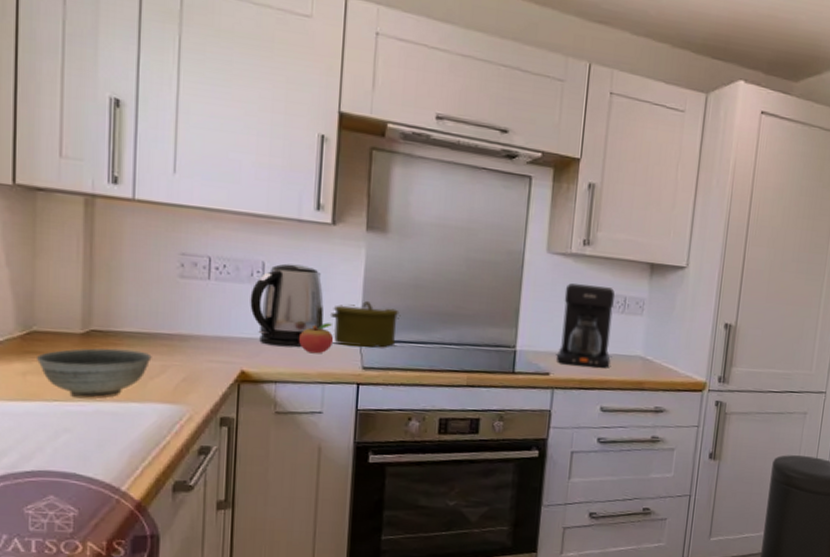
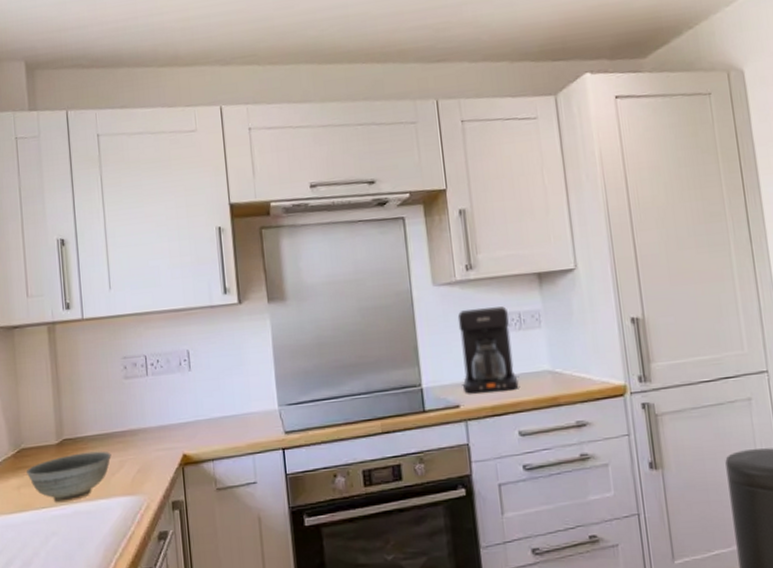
kettle: present [250,263,324,348] -> none [181,346,246,427]
fruit: present [298,322,334,354] -> none [226,395,256,427]
cooking pot: present [329,301,401,348] -> none [249,368,310,414]

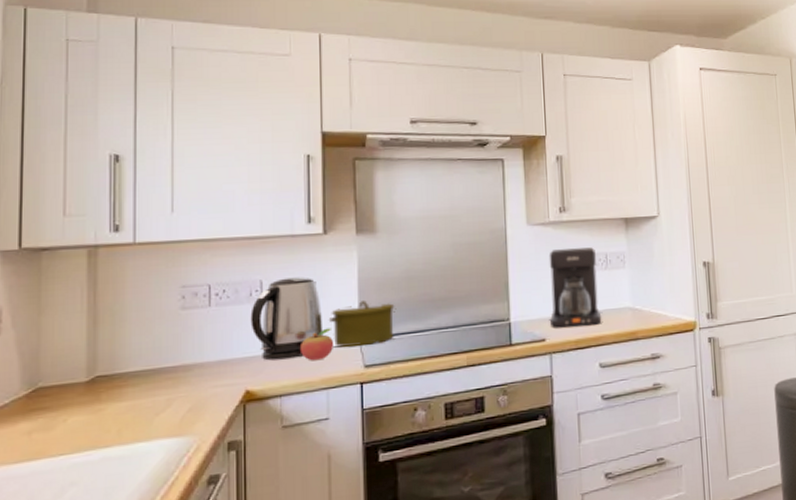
bowl: present [27,451,112,503] -> none [43,388,157,448]
kettle: none [181,346,246,427] -> present [250,277,324,361]
fruit: none [226,395,256,427] -> present [299,328,335,361]
cooking pot: none [249,368,310,414] -> present [328,301,396,348]

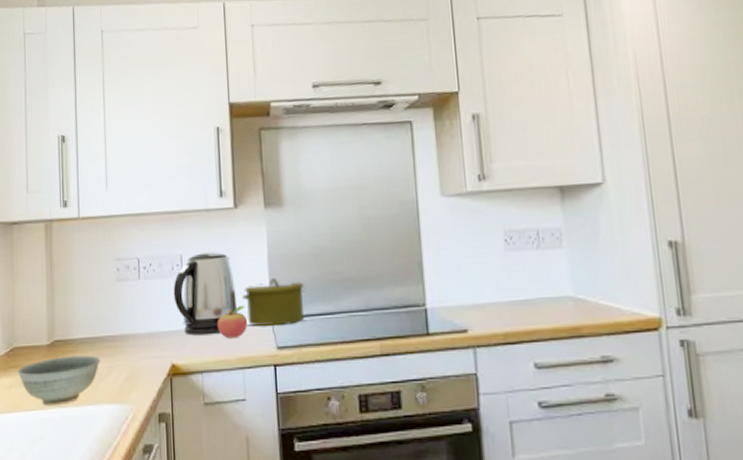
bowl: none [43,388,157,448] -> present [18,355,101,406]
coffee maker: present [548,247,602,327] -> none [467,222,535,316]

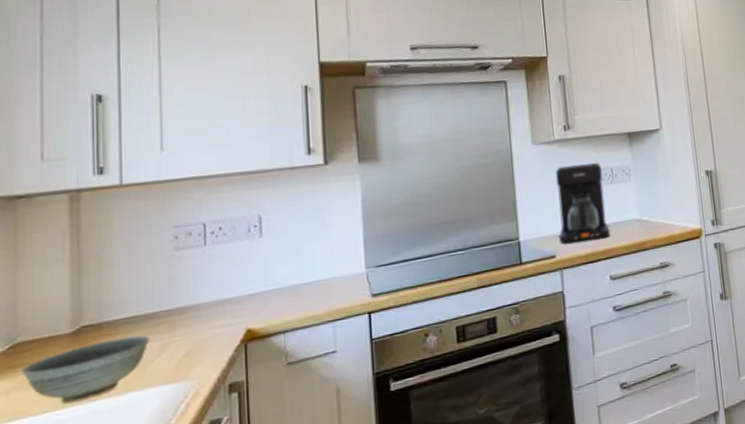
kettle: present [173,252,238,336] -> none [249,209,328,297]
fruit: present [216,305,248,339] -> none [303,259,340,294]
cooking pot: present [241,278,306,327] -> none [332,229,403,278]
coffee maker: none [467,222,535,316] -> present [555,163,610,244]

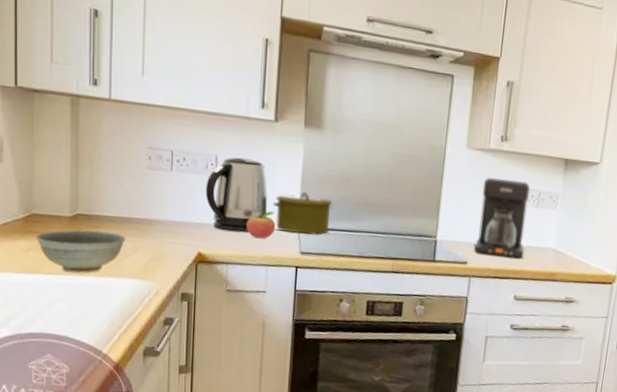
kettle: none [249,209,328,297] -> present [205,157,268,234]
fruit: none [303,259,340,294] -> present [245,211,277,240]
cooking pot: none [332,229,403,278] -> present [272,192,334,235]

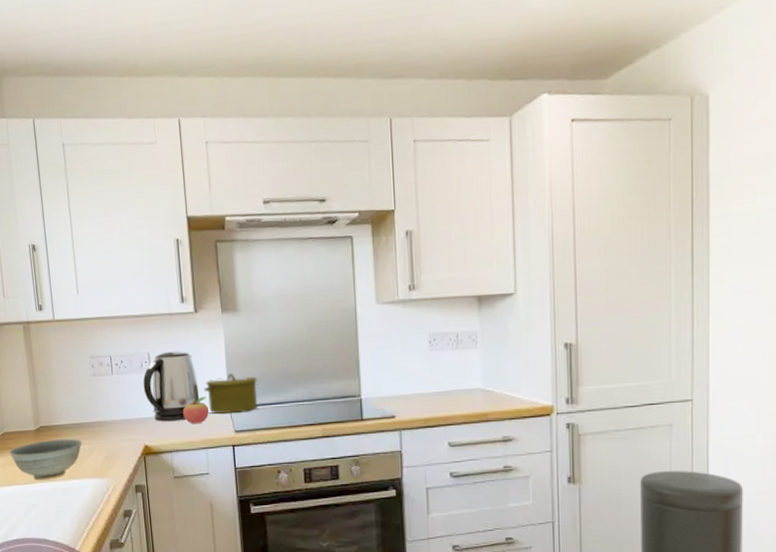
coffee maker: present [474,177,530,258] -> none [398,326,452,405]

